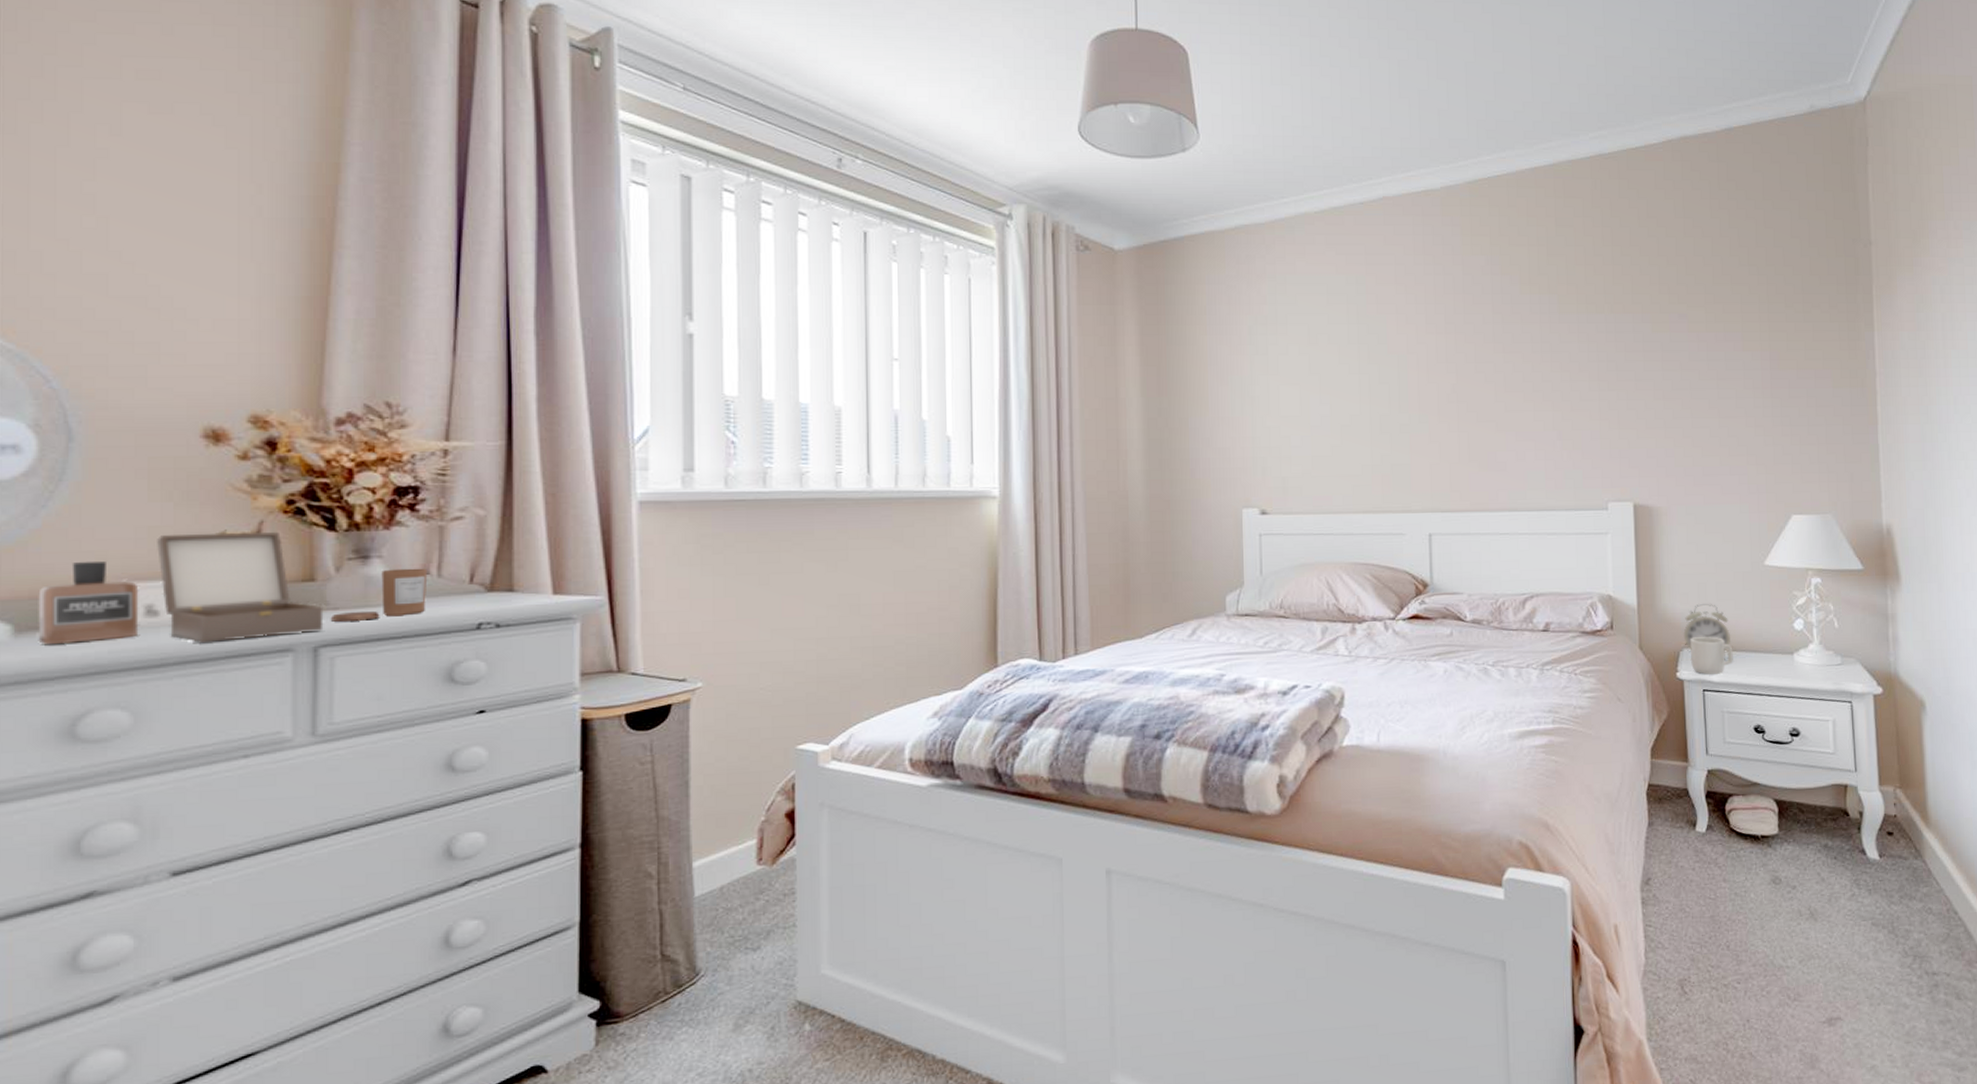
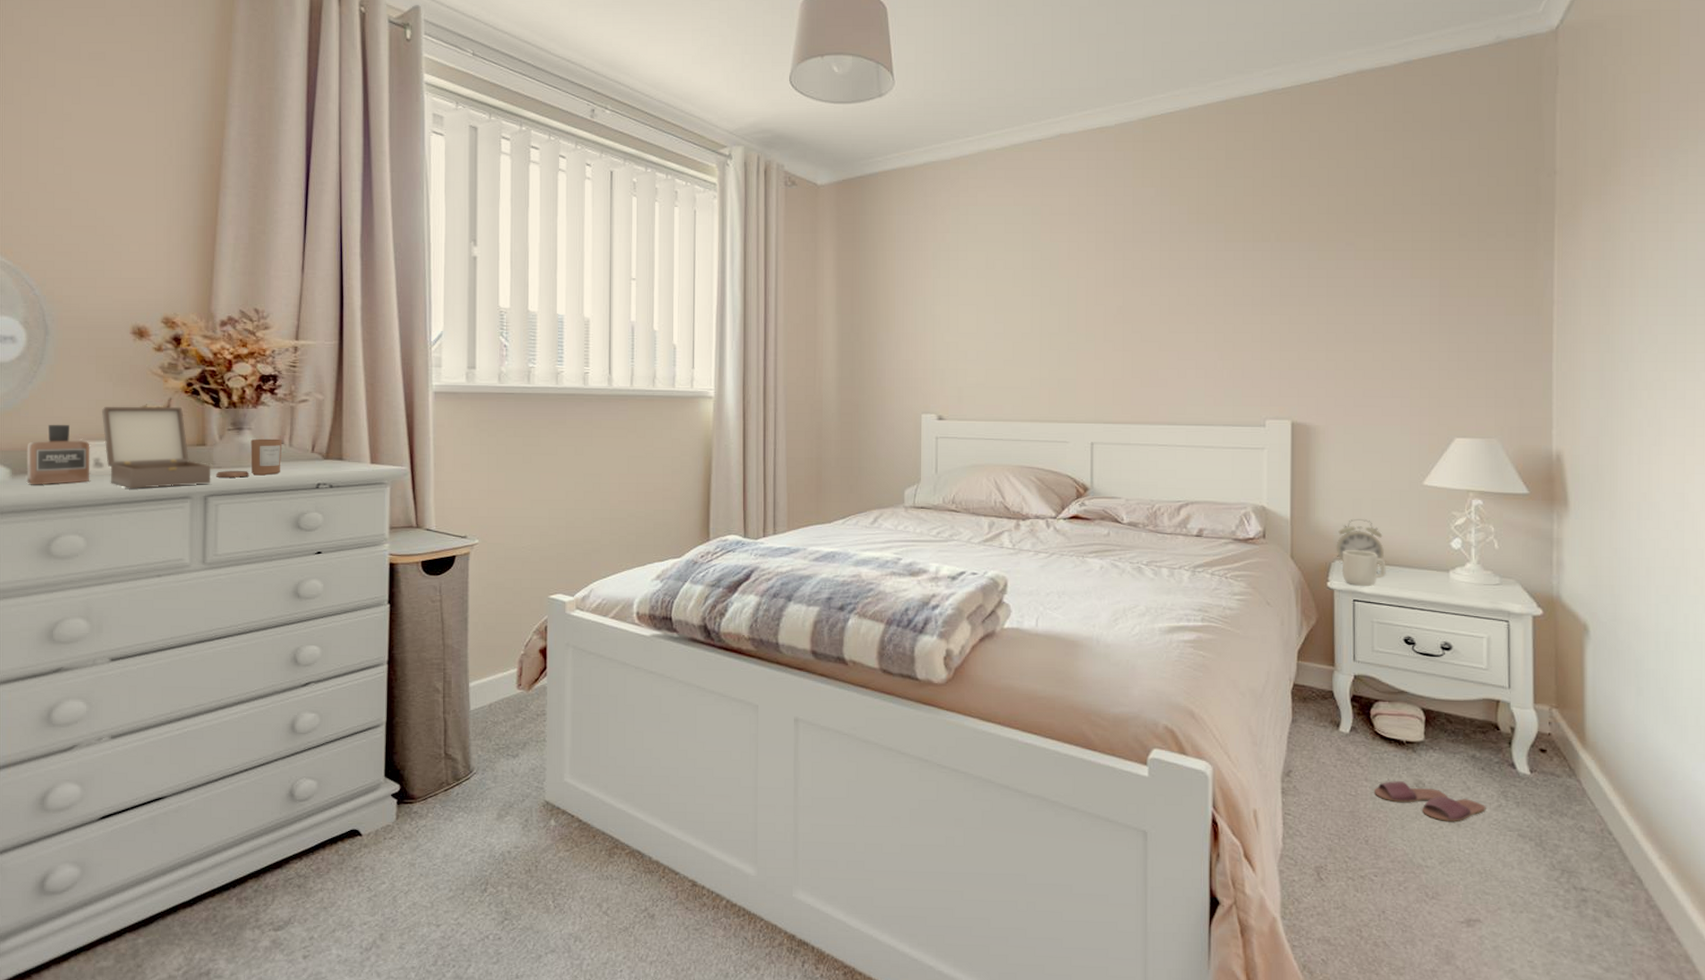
slippers: none [1733,878,1841,917] -> present [1375,781,1486,821]

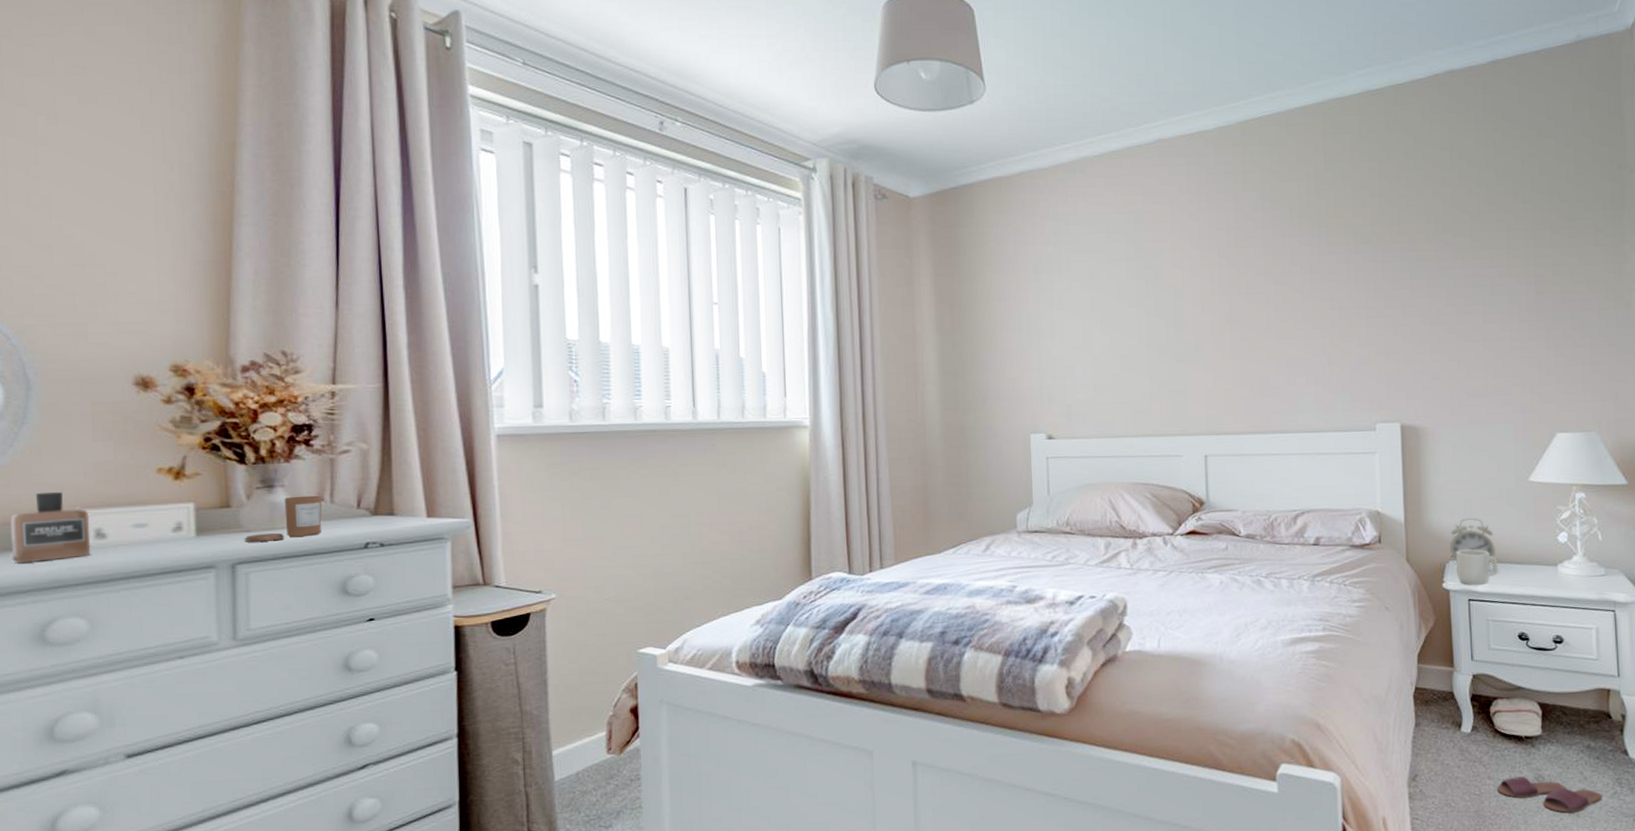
jewelry box: present [102,404,211,490] -> none [102,464,239,561]

